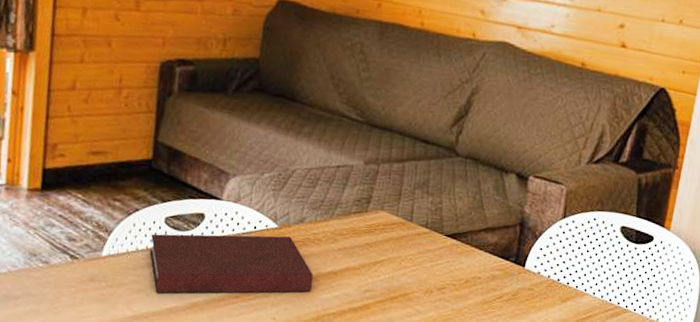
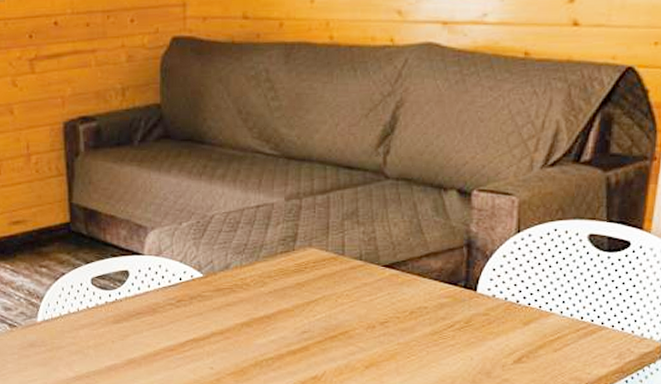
notebook: present [149,233,313,294] -> none [80,284,246,353]

